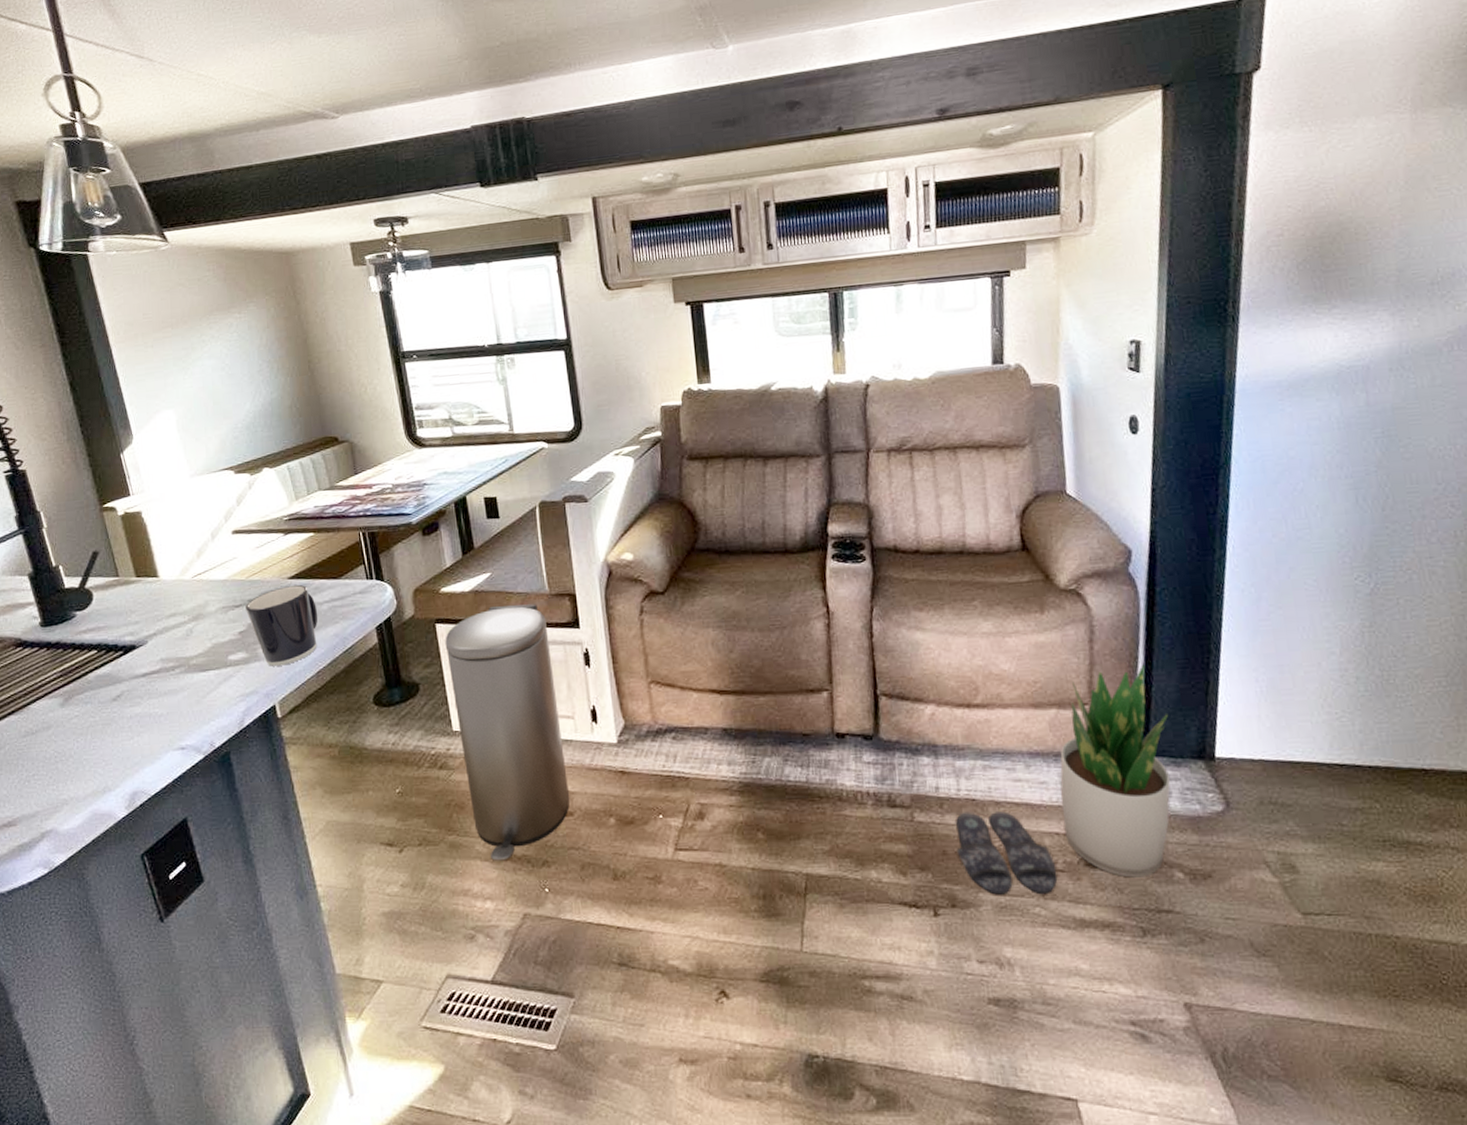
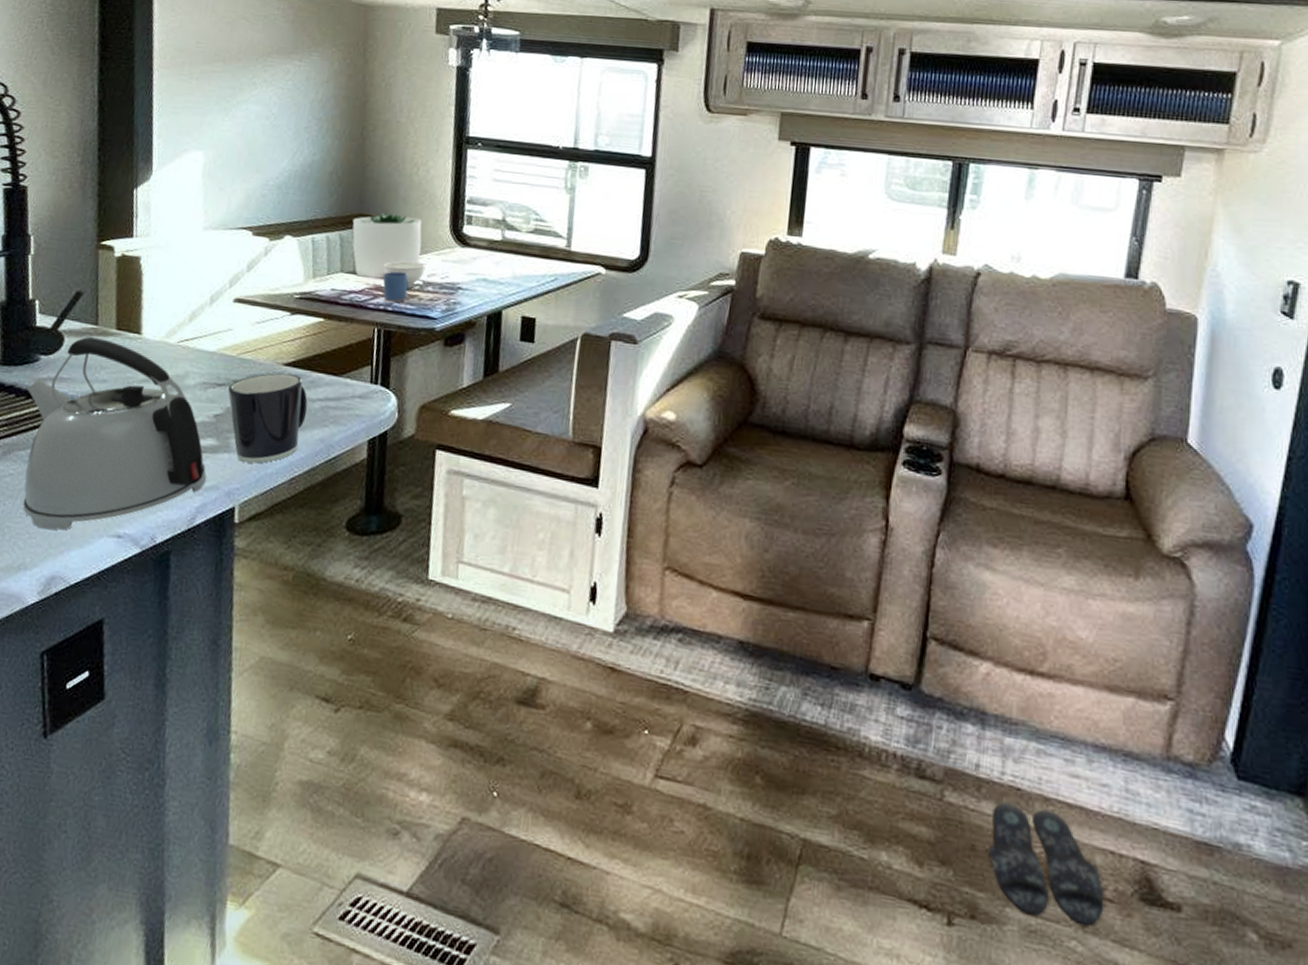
kettle: none [70,587,245,754] -> present [22,336,207,530]
planter: none [319,431,385,492] -> present [352,213,422,280]
bowl: none [354,468,392,492] -> present [383,261,426,288]
mug: none [356,479,381,508] -> present [382,271,409,303]
pedal bin: present [445,604,570,861] -> none [428,442,562,748]
planter: present [1060,664,1171,878] -> none [1121,662,1269,930]

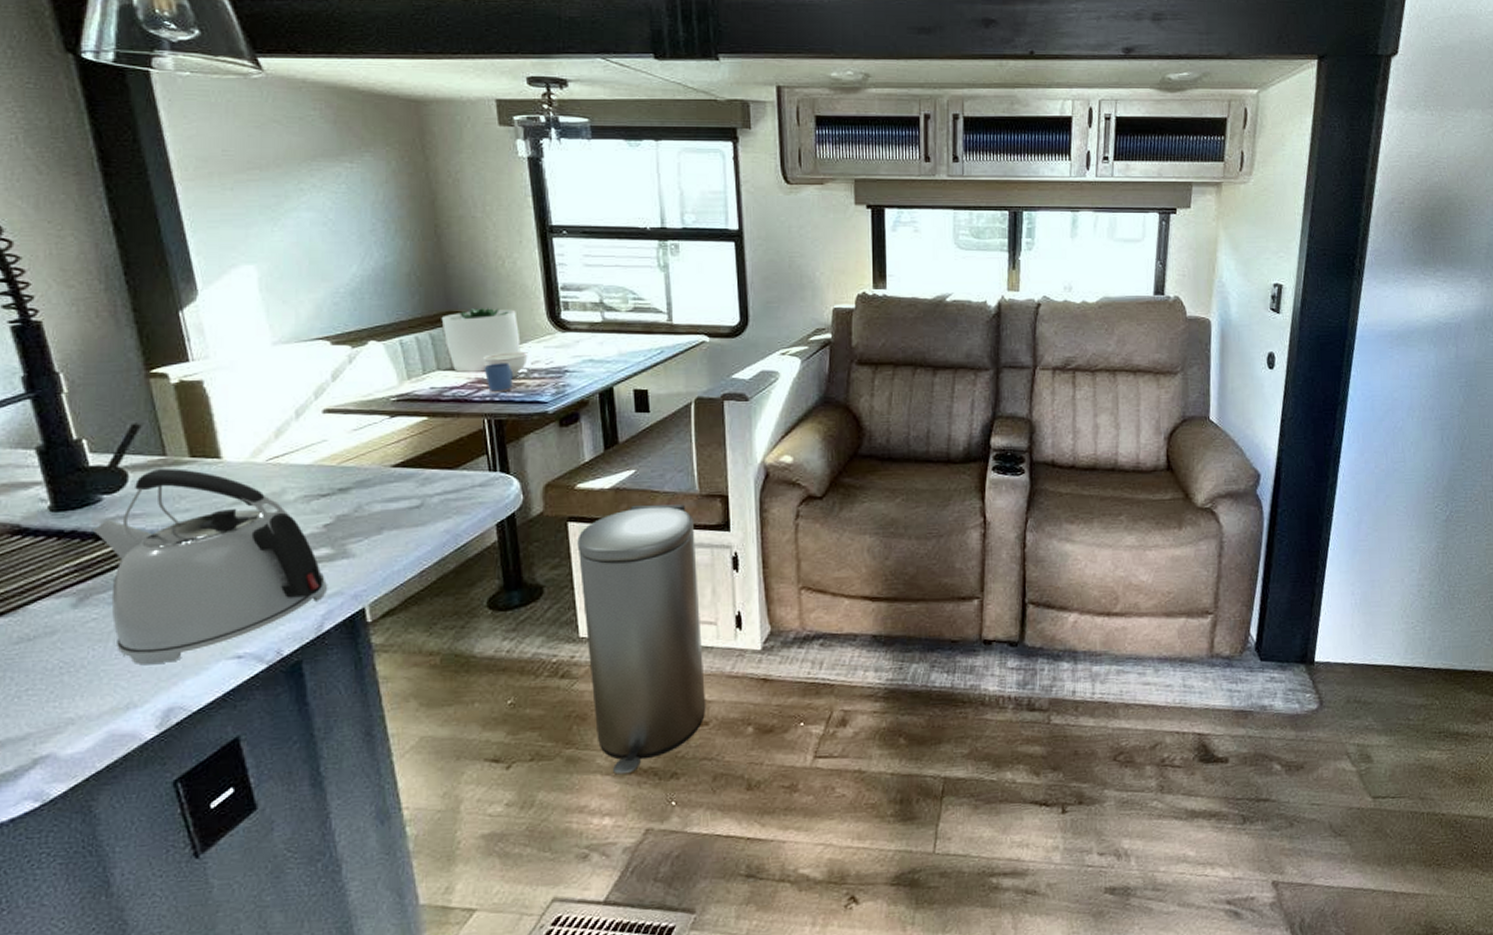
mug: present [227,372,308,464] -> none [333,473,426,564]
pedal bin: none [428,442,562,748] -> present [577,504,706,775]
slippers: present [987,802,1105,926] -> none [1087,713,1175,791]

